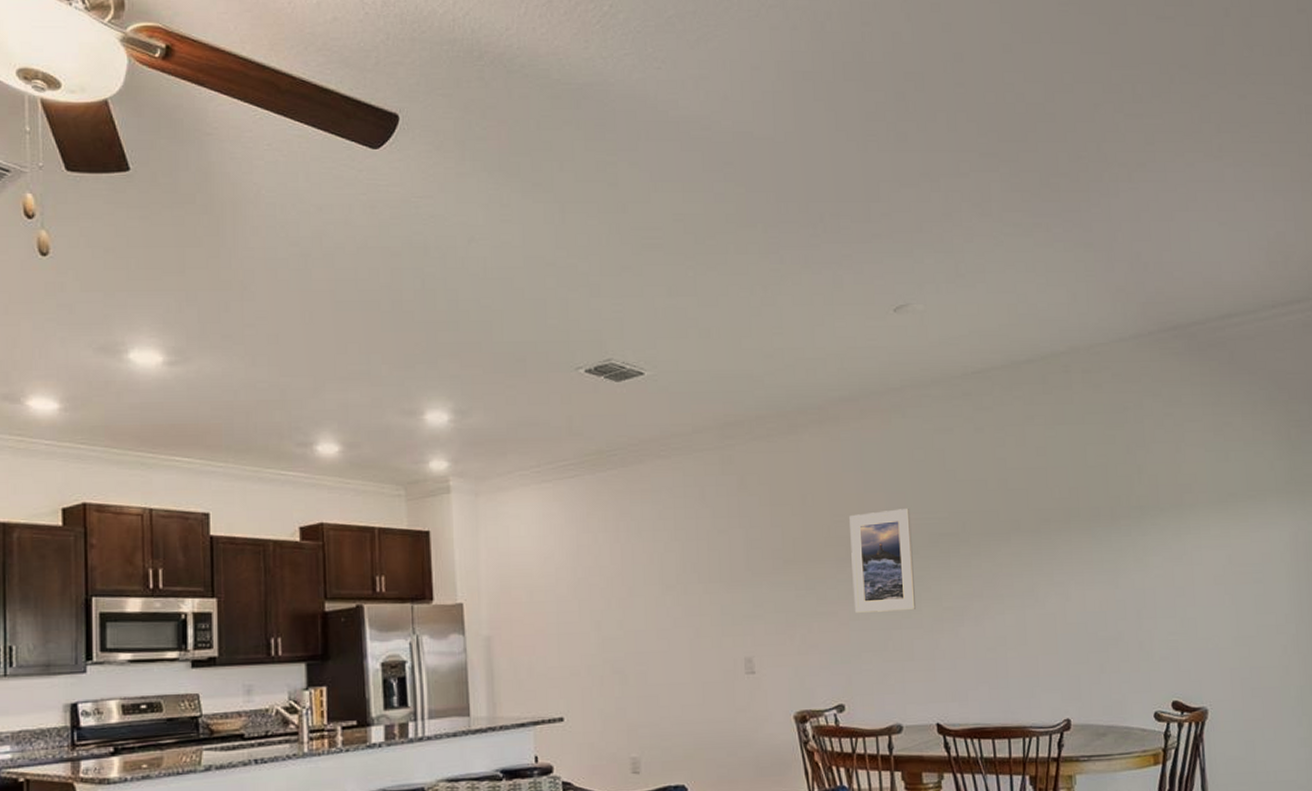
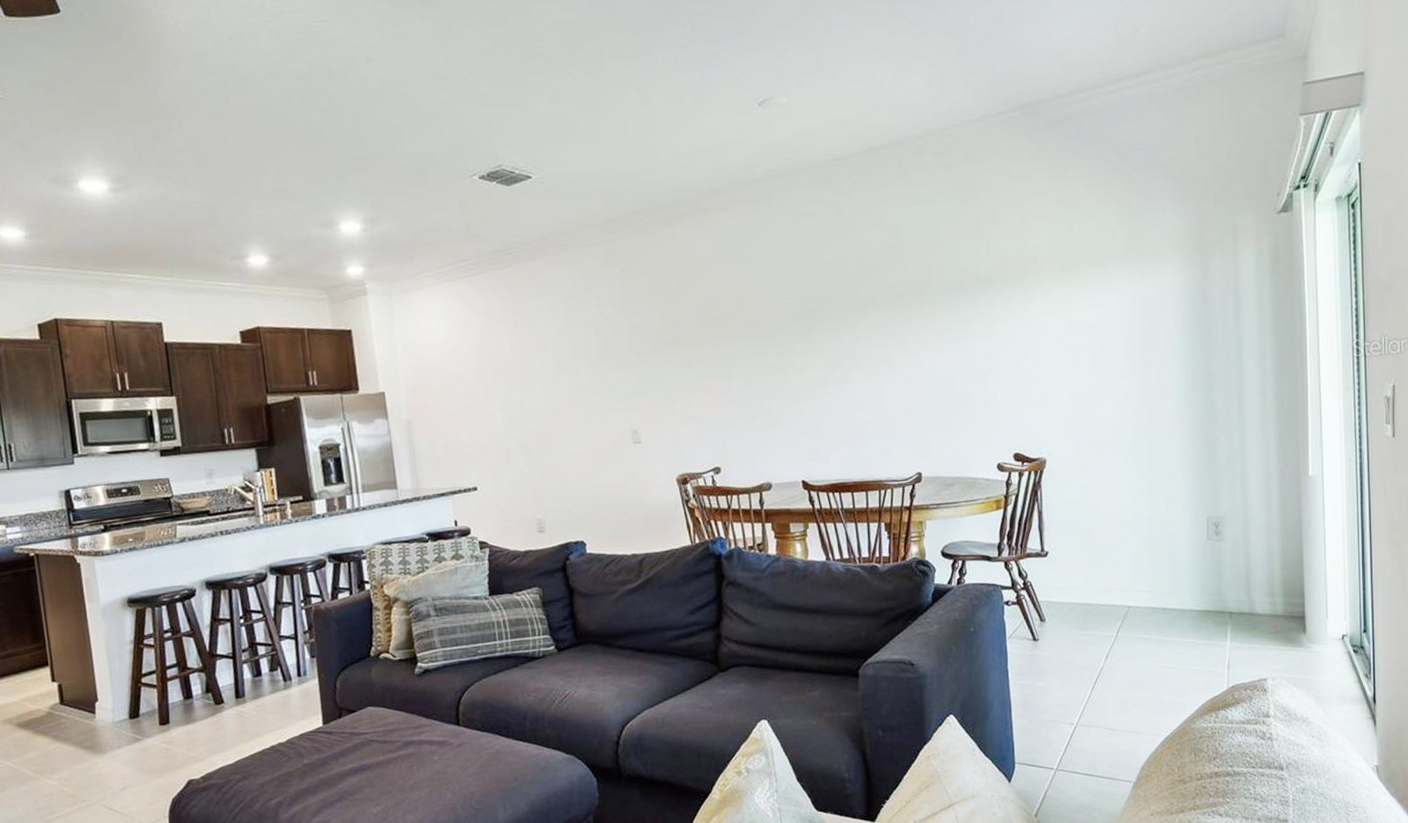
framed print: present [849,509,917,613] -> none [721,290,783,386]

